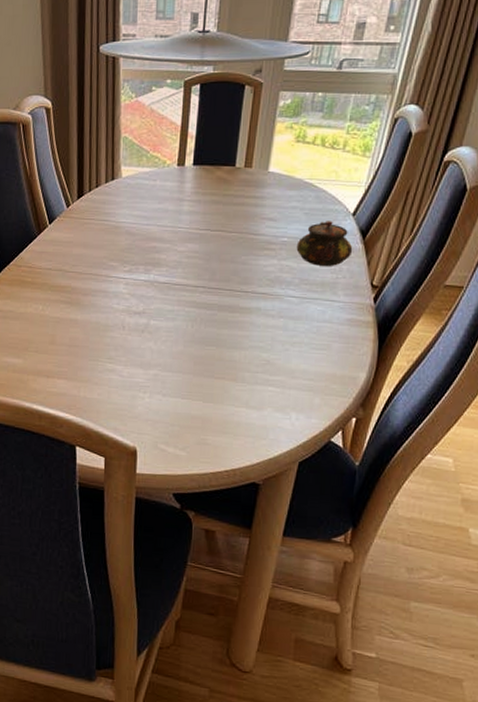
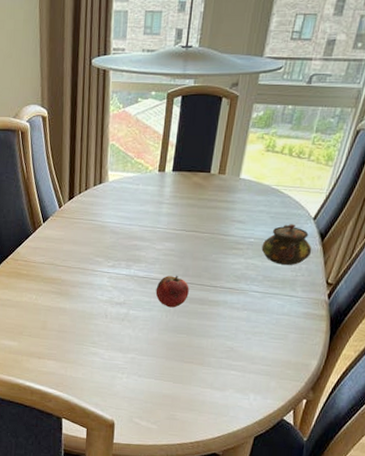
fruit: none [179,279,217,317] -> present [155,275,189,308]

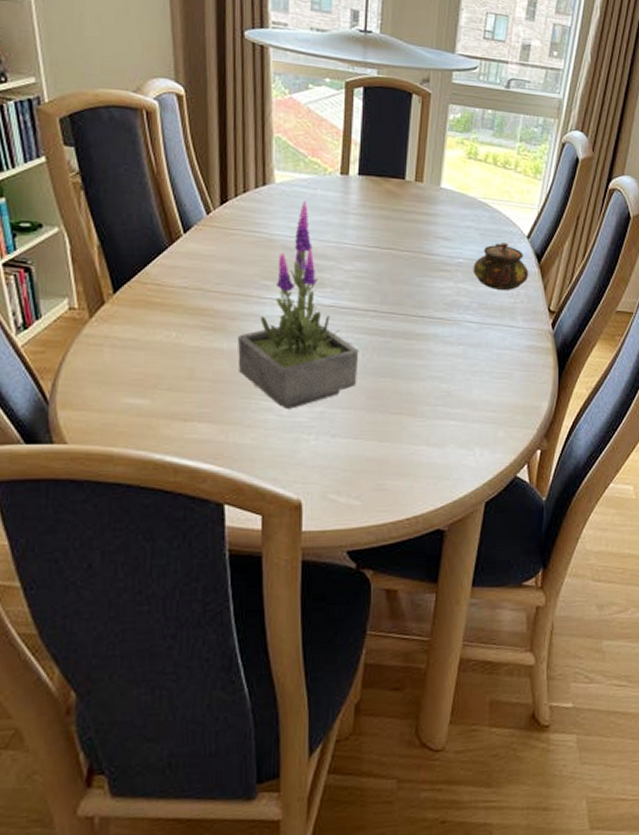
potted plant: none [76,195,163,354] -> present [238,201,359,409]
fruit: present [155,275,189,308] -> none [347,302,390,344]

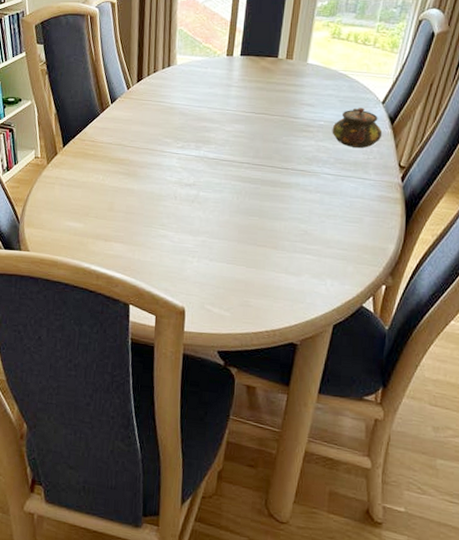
potted plant: present [238,201,359,409] -> none [144,77,234,237]

